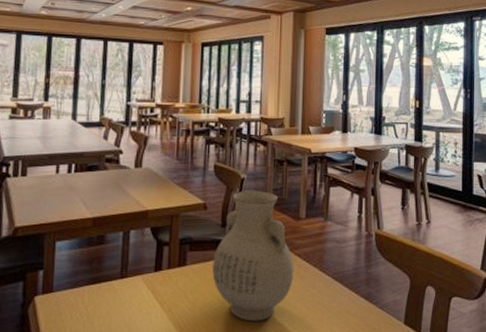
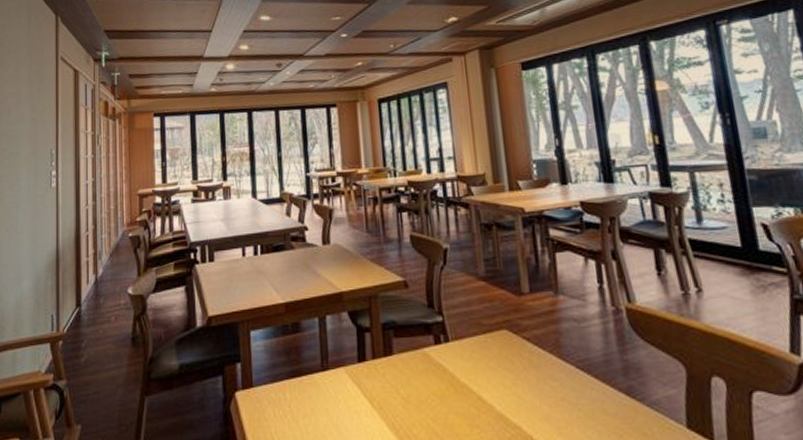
vase: present [212,191,294,322] -> none [423,262,526,423]

